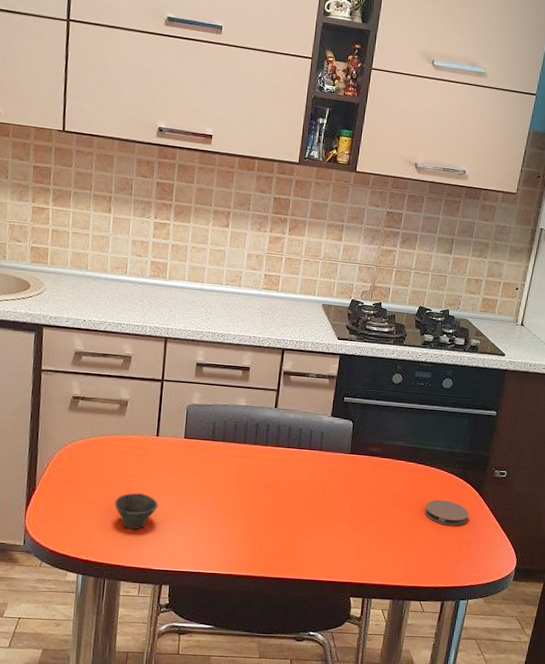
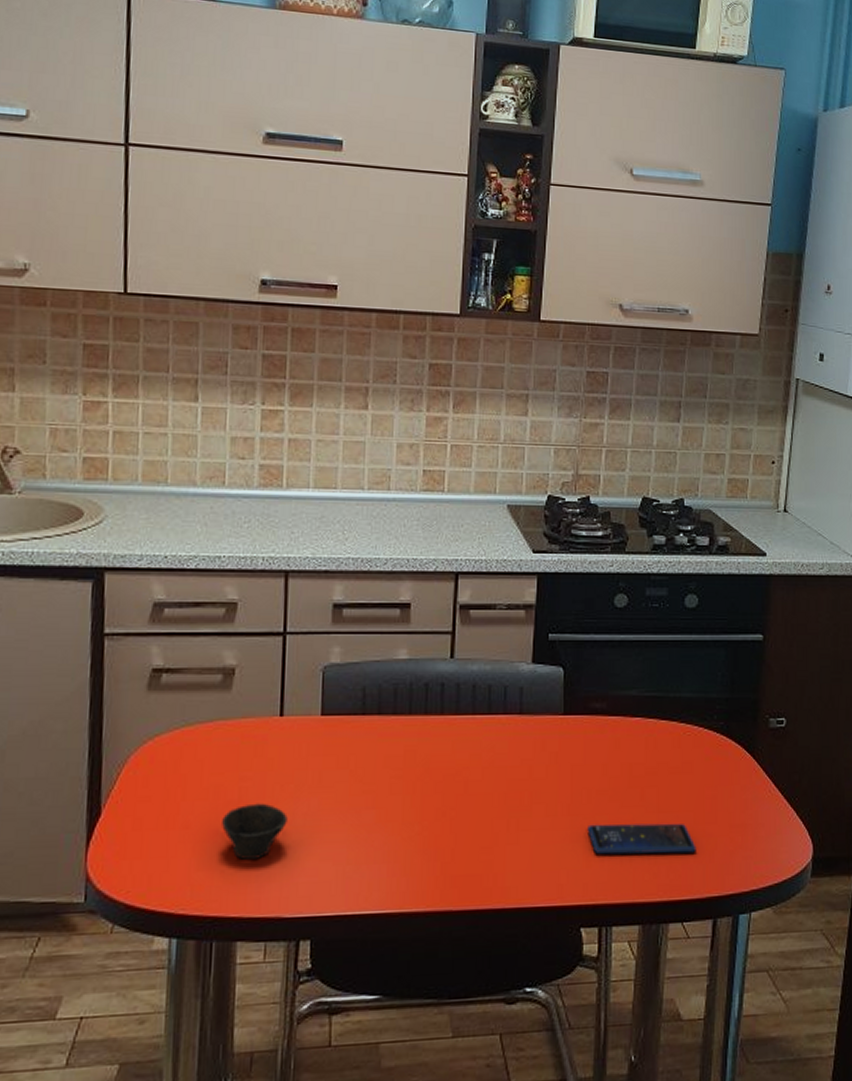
smartphone: none [360,529,435,556] -> present [587,823,697,855]
coaster: present [424,499,469,526] -> none [677,769,739,806]

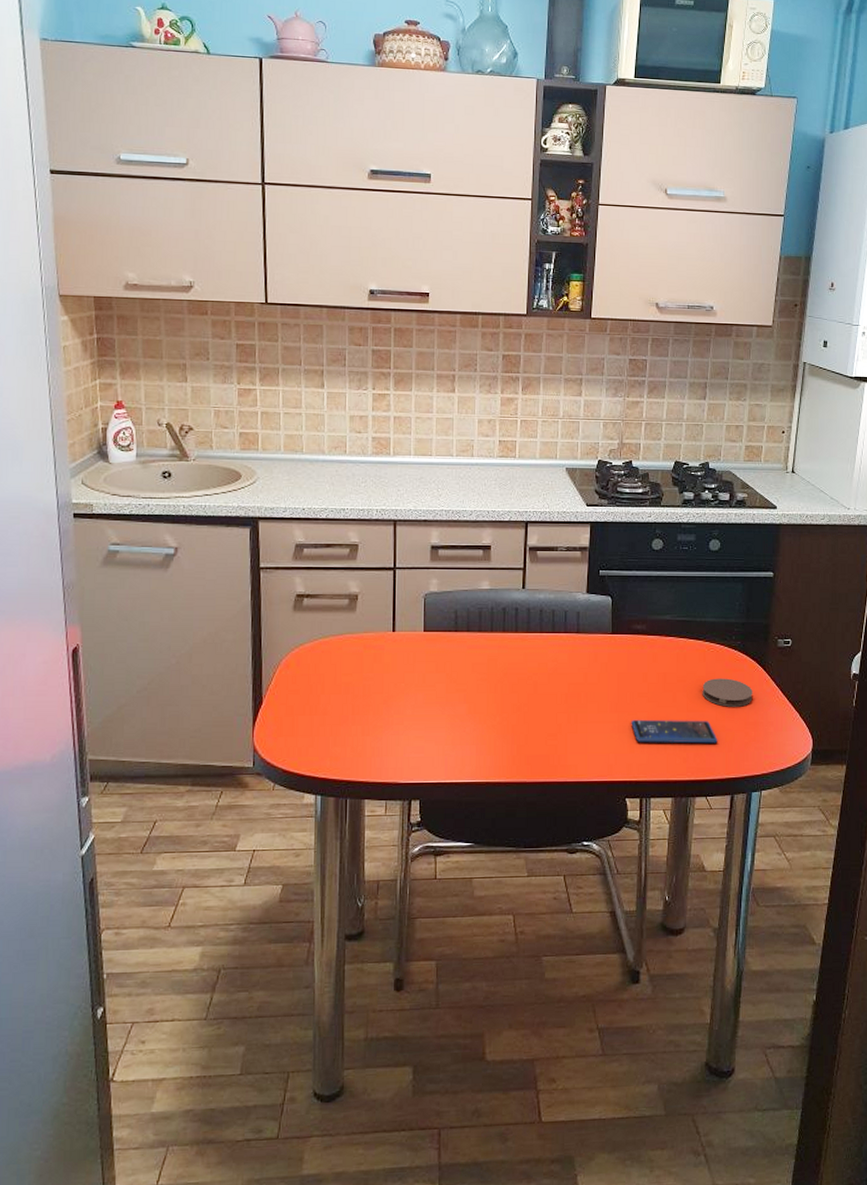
cup: present [222,803,288,860] -> none [352,697,400,739]
coaster: none [677,769,739,806] -> present [702,678,753,707]

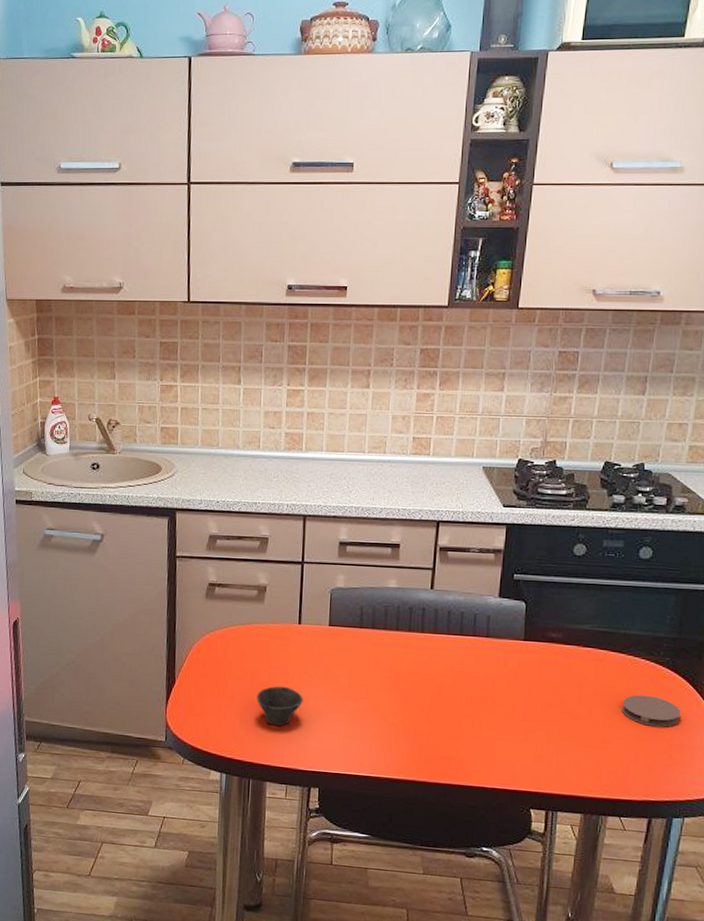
cup: none [352,697,400,739] -> present [257,686,303,726]
smartphone: present [631,719,718,744] -> none [540,730,637,763]

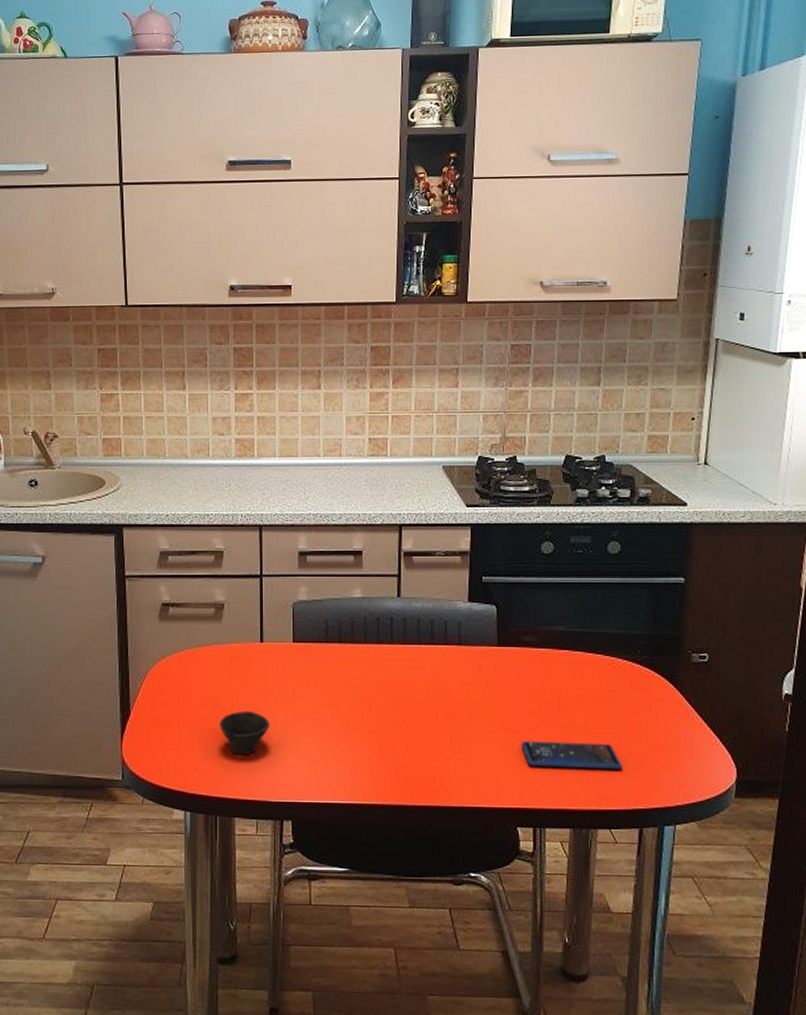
smartphone: none [540,730,637,763] -> present [521,740,623,770]
coaster: present [621,694,681,727] -> none [603,697,663,729]

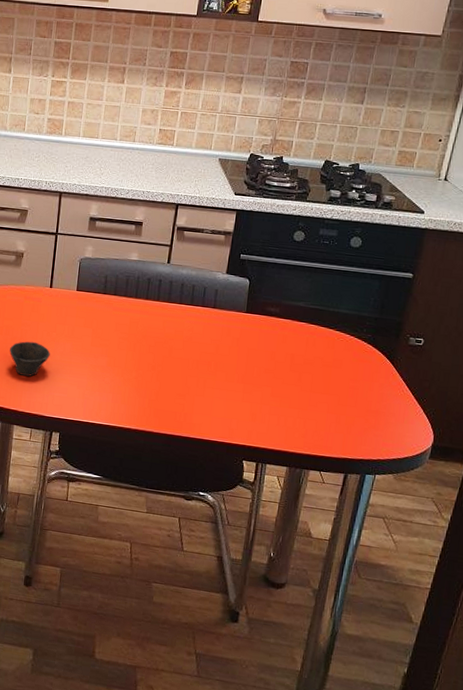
smartphone: present [521,740,623,770] -> none [255,392,338,425]

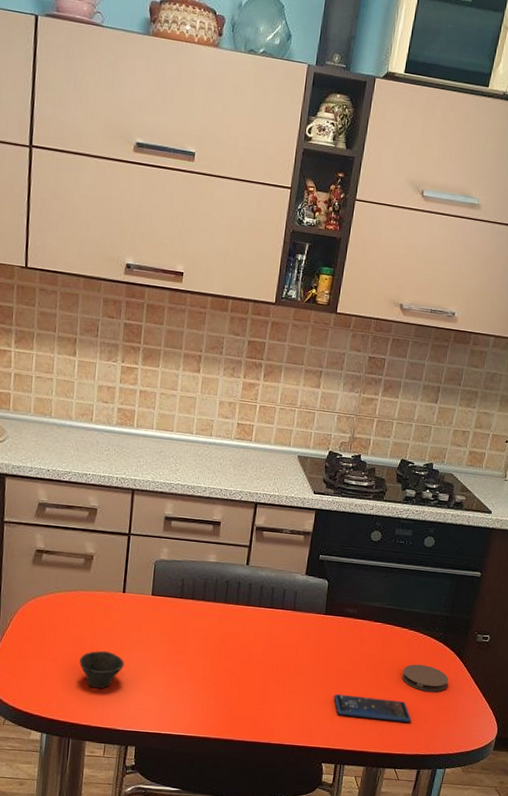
smartphone: none [255,392,338,425] -> present [334,693,412,723]
coaster: none [327,365,378,395] -> present [402,664,449,692]

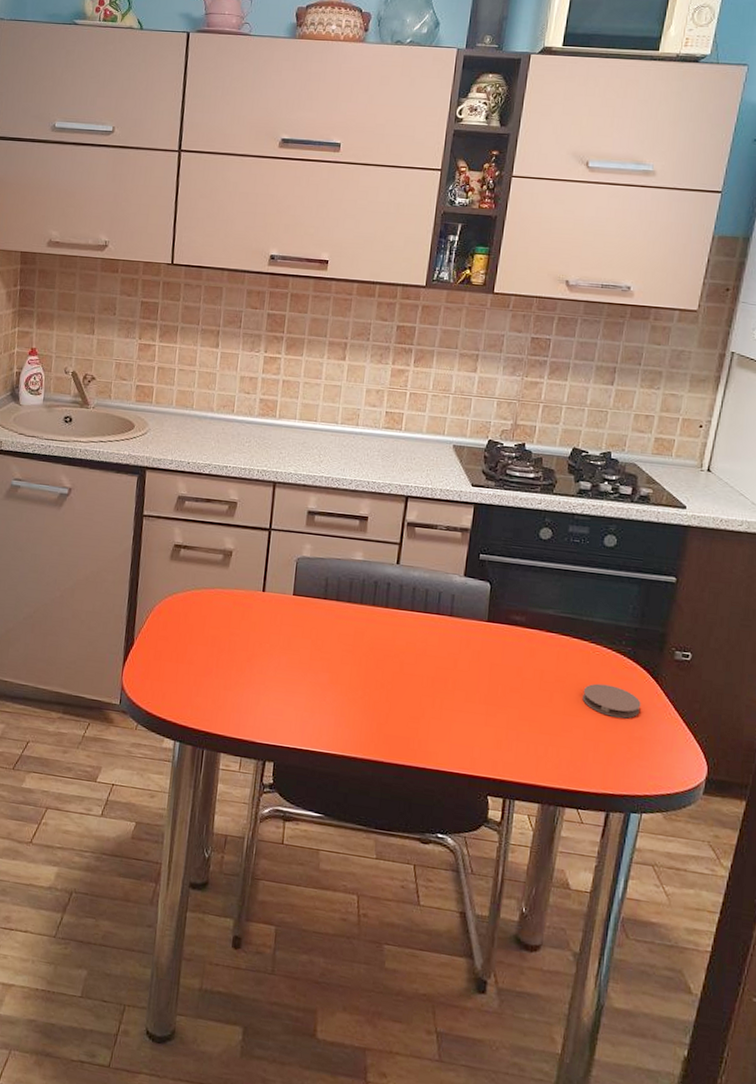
cup: present [79,650,124,688] -> none [216,654,263,695]
smartphone: present [334,693,412,723] -> none [500,714,596,754]

